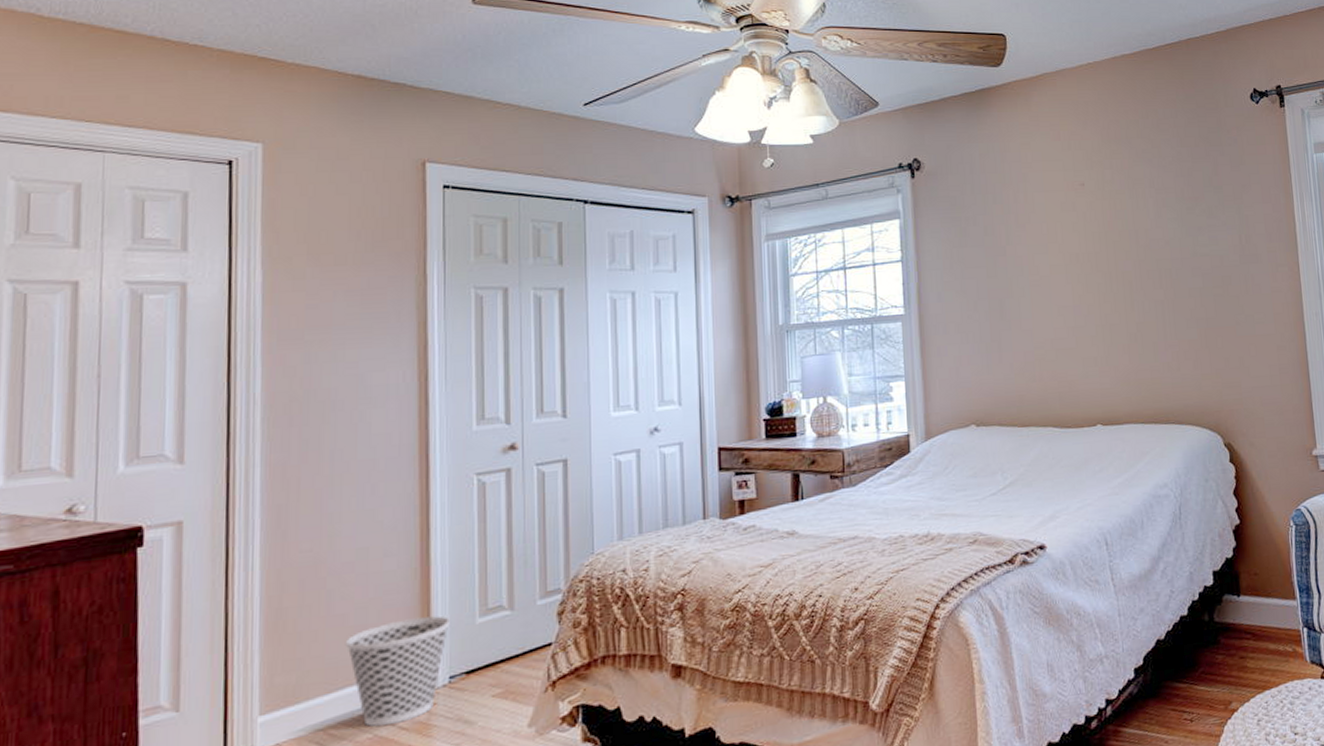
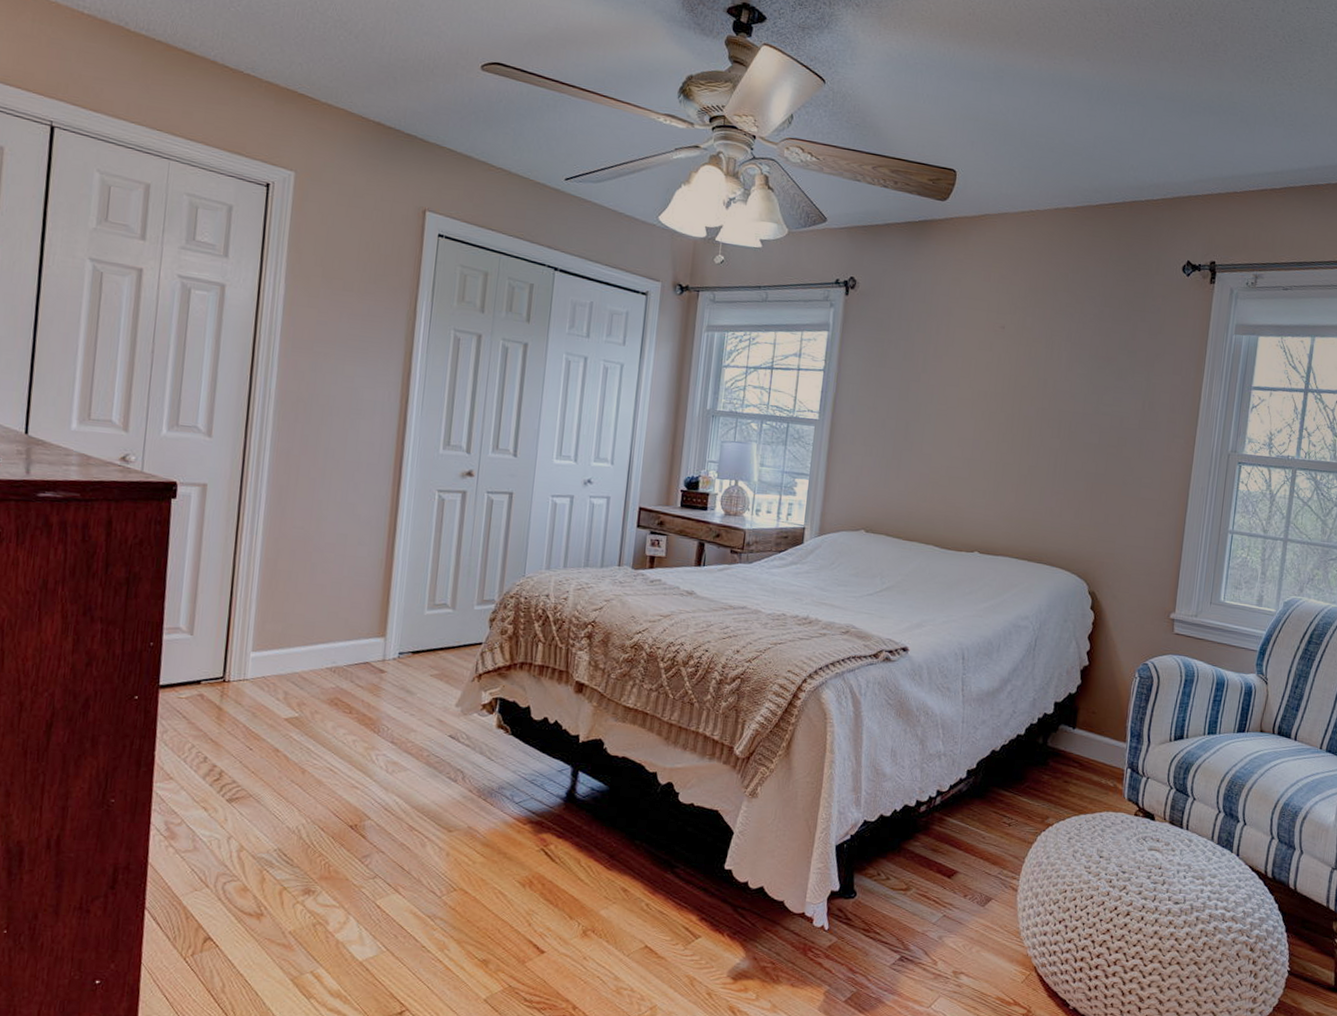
wastebasket: present [345,616,450,727] -> none [321,599,404,681]

